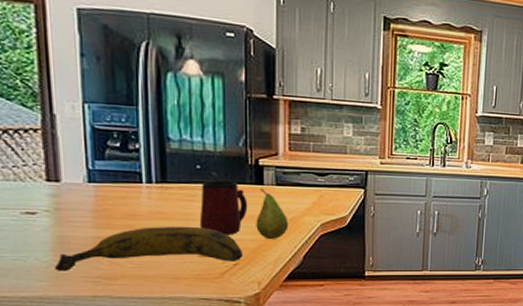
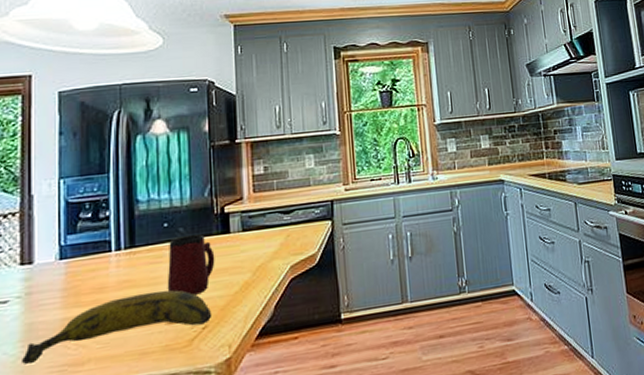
fruit: present [256,188,289,239] -> none [224,237,257,293]

